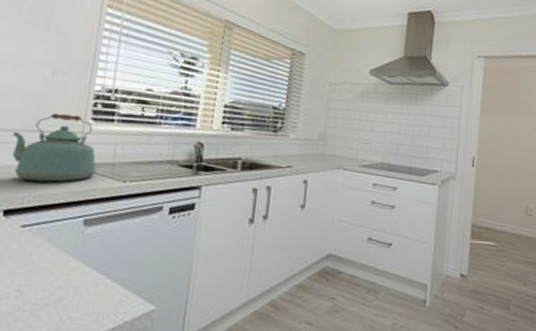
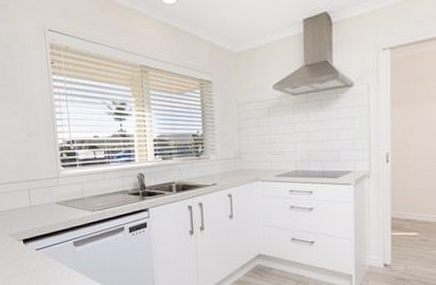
kettle: present [12,113,97,182] -> none [15,164,73,217]

